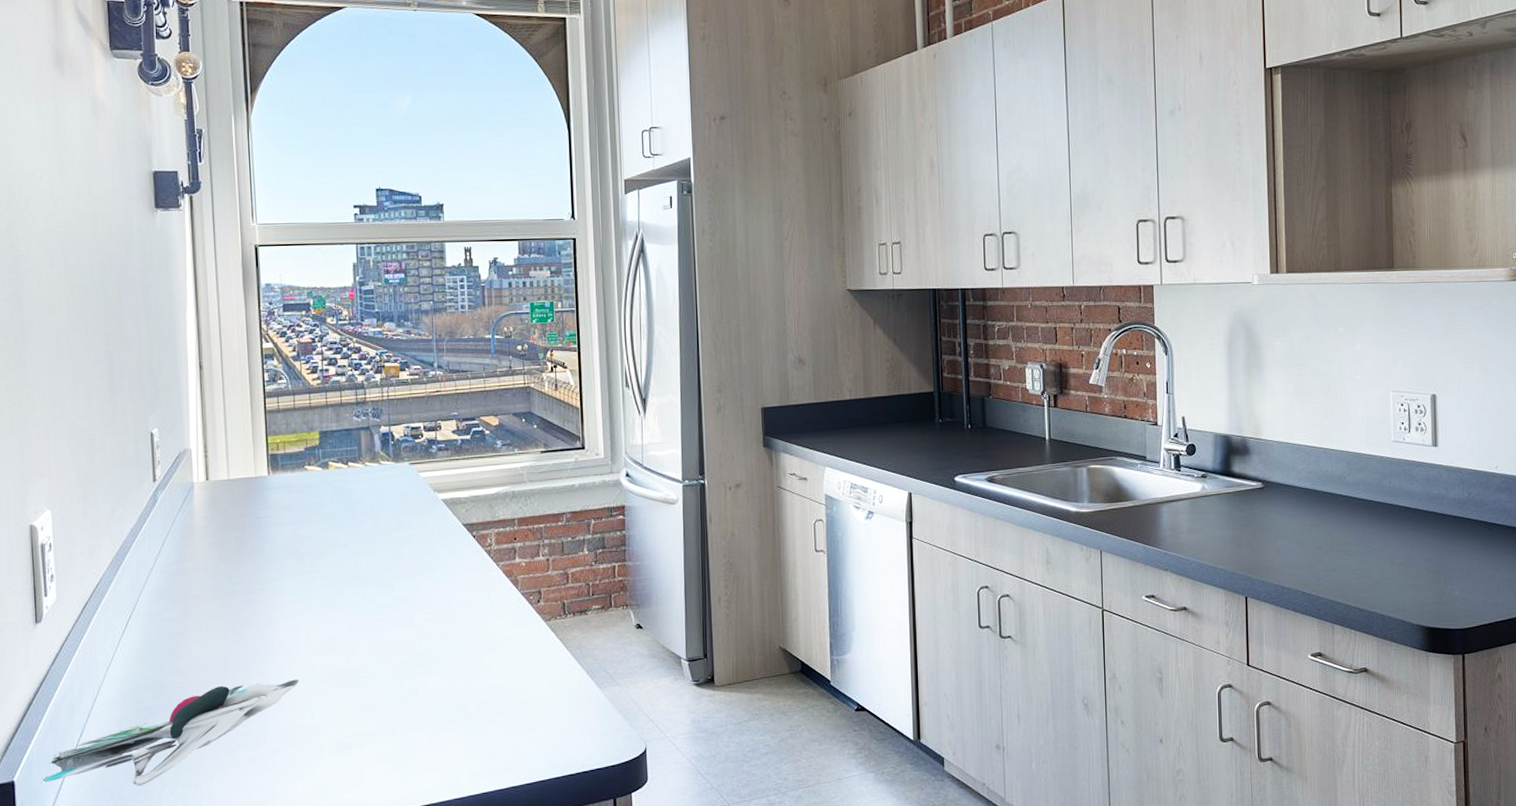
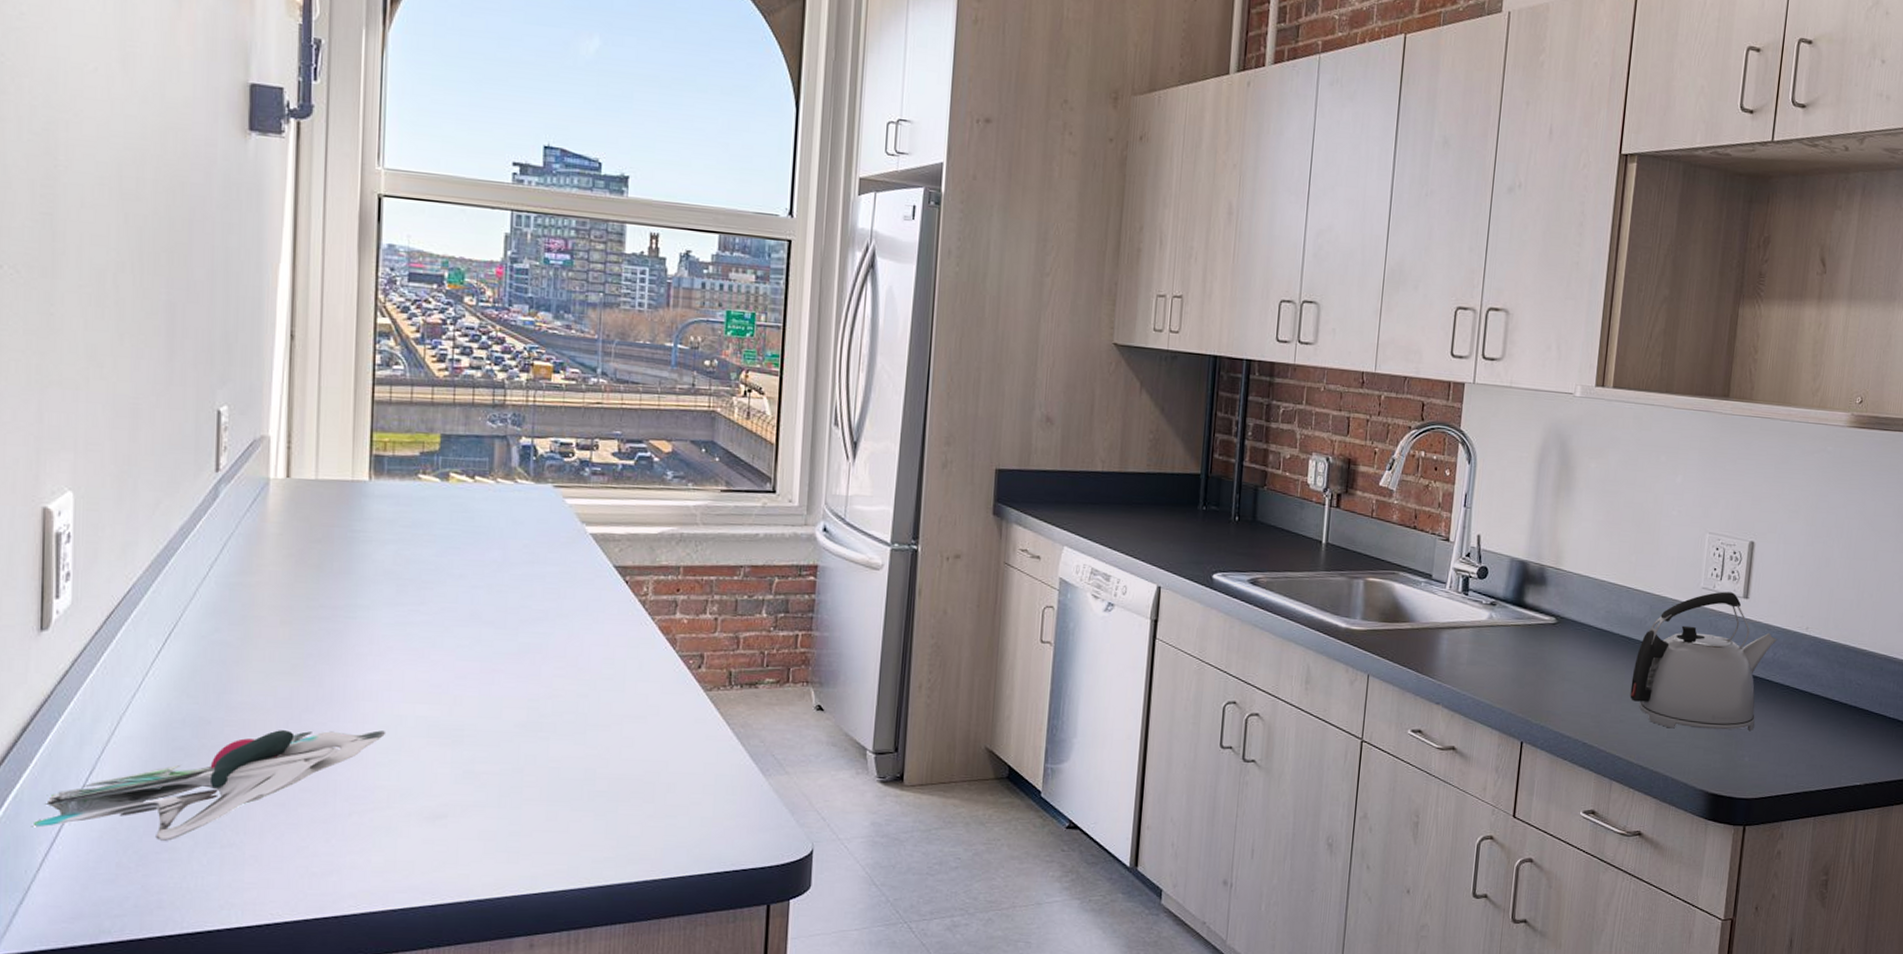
kettle: none [1339,442,1470,571] -> present [1630,591,1777,730]

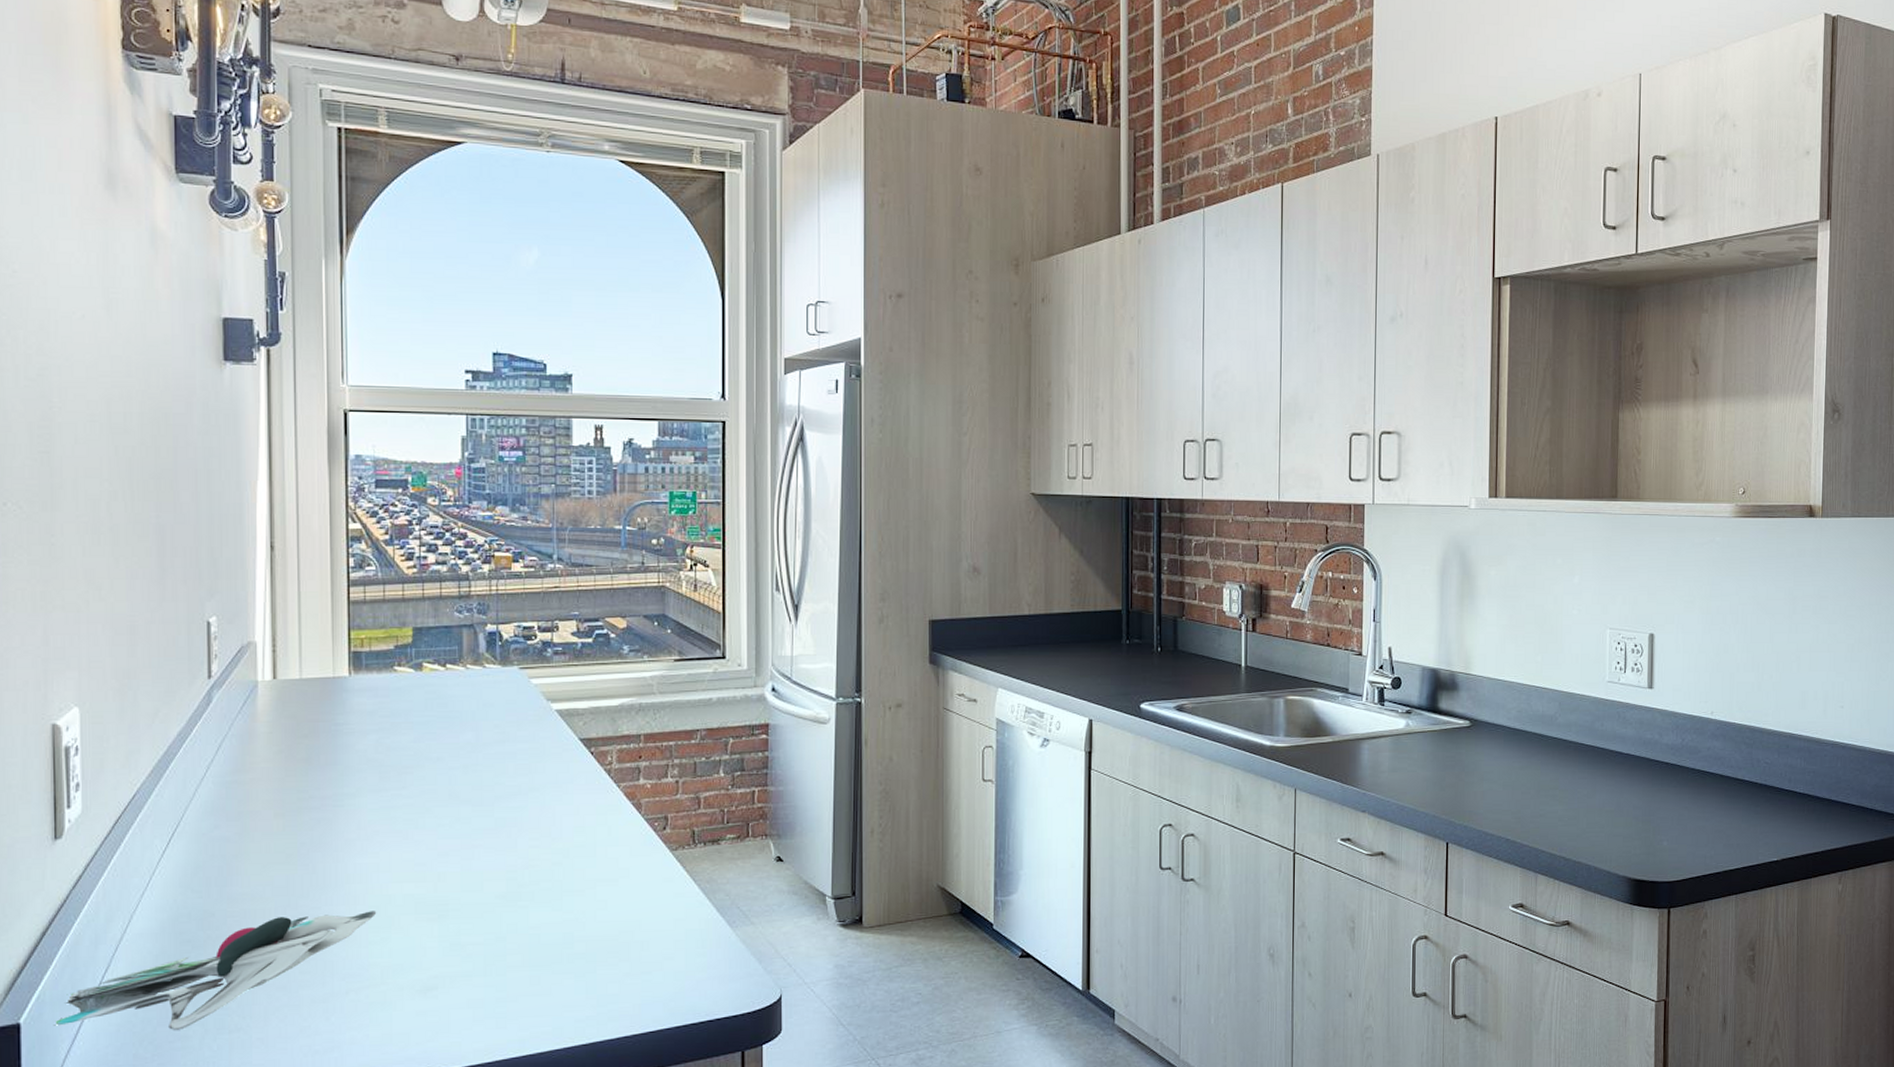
kettle: present [1630,591,1777,730] -> none [1547,684,1684,819]

